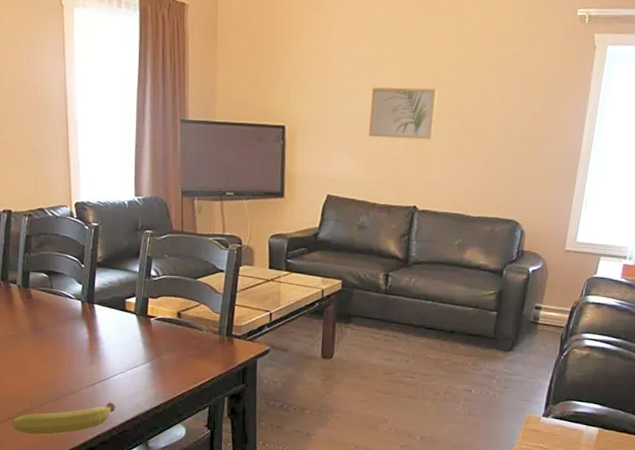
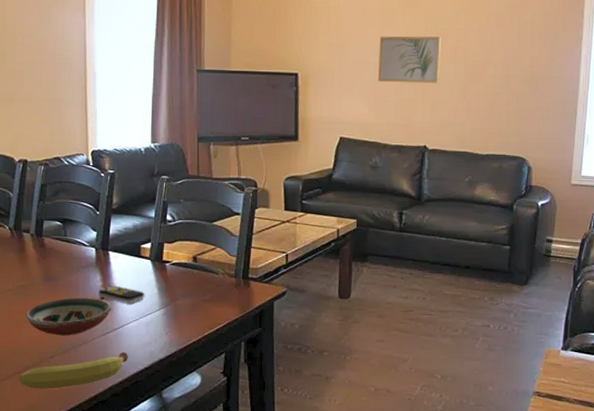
decorative bowl: none [15,348,99,385] -> present [25,298,112,336]
remote control: none [85,338,130,356] -> present [98,285,145,303]

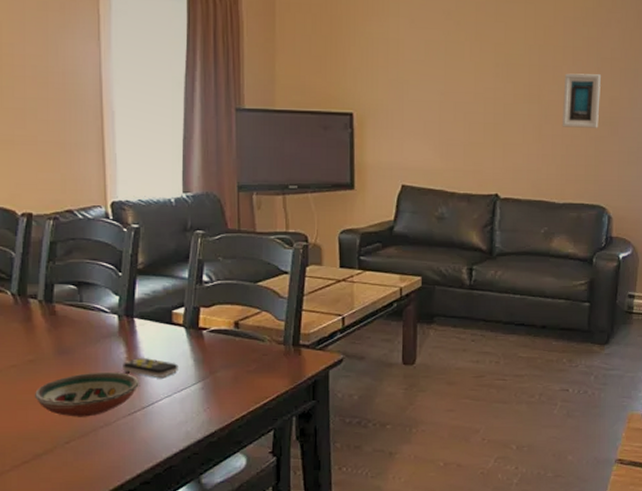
fruit: present [18,352,128,389] -> none [27,434,160,480]
wall art: present [378,36,442,84] -> none [444,72,514,126]
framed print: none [485,36,522,86] -> present [561,73,601,128]

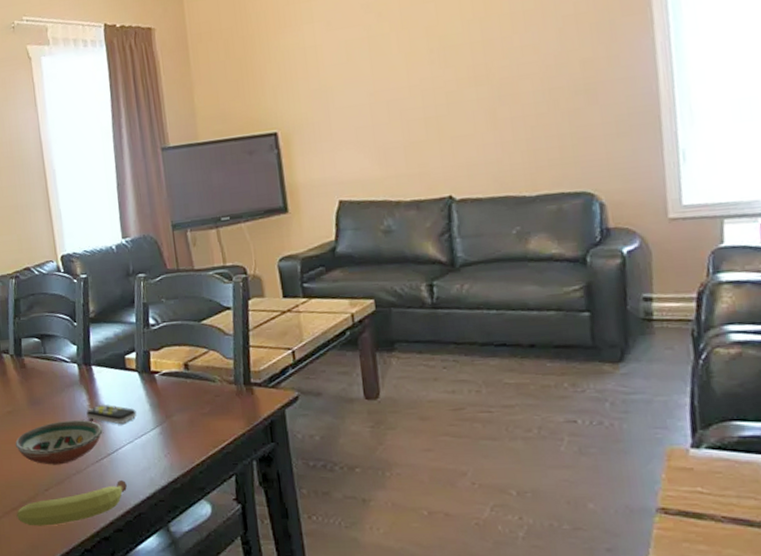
fruit: none [27,434,160,480] -> present [16,480,127,526]
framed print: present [561,73,601,128] -> none [517,36,570,106]

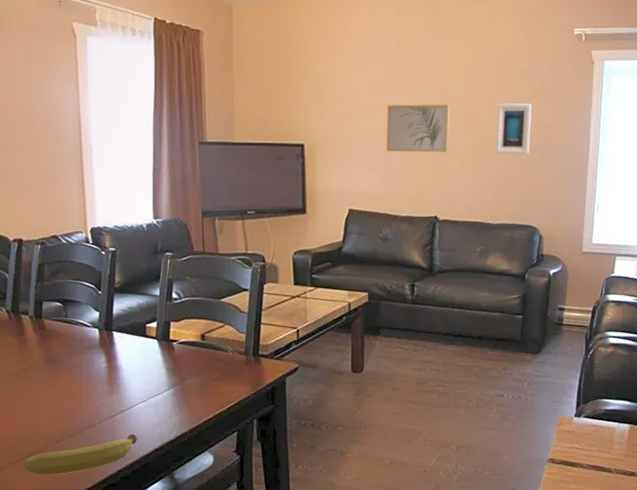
decorative bowl: present [15,420,103,465] -> none [27,380,118,420]
remote control: present [86,404,137,424] -> none [103,366,152,384]
wall art: none [372,56,457,126] -> present [387,104,451,153]
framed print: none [517,36,570,106] -> present [495,103,531,154]

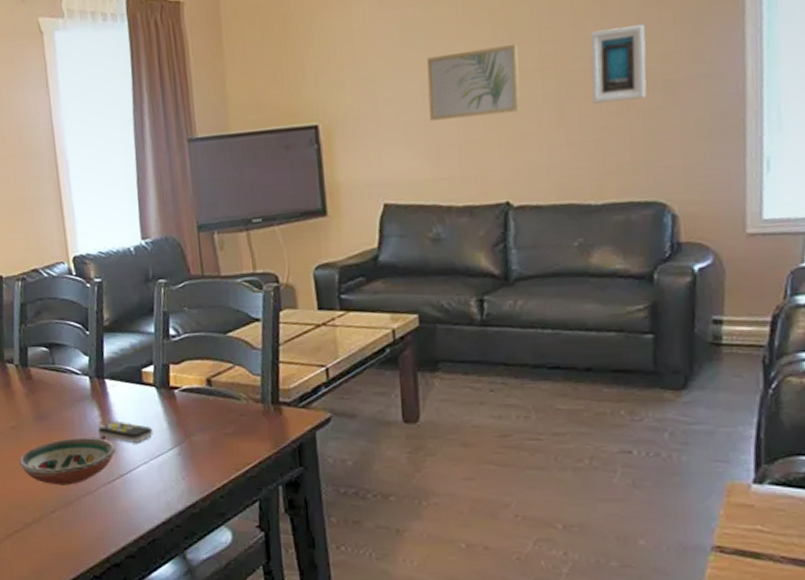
fruit: present [23,434,137,475] -> none [19,504,141,550]
decorative bowl: none [27,380,118,420] -> present [19,438,116,485]
remote control: none [103,366,152,384] -> present [98,421,153,443]

